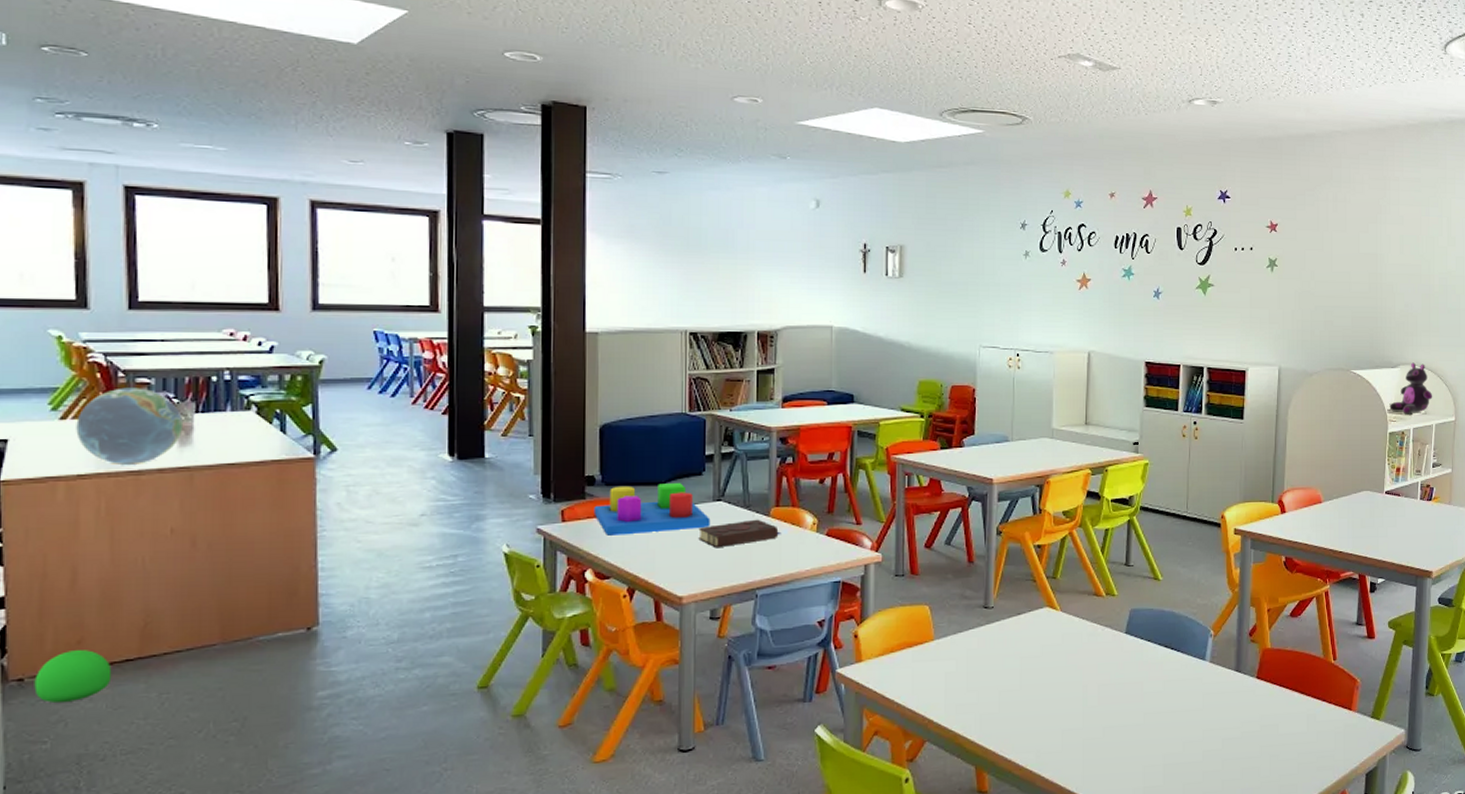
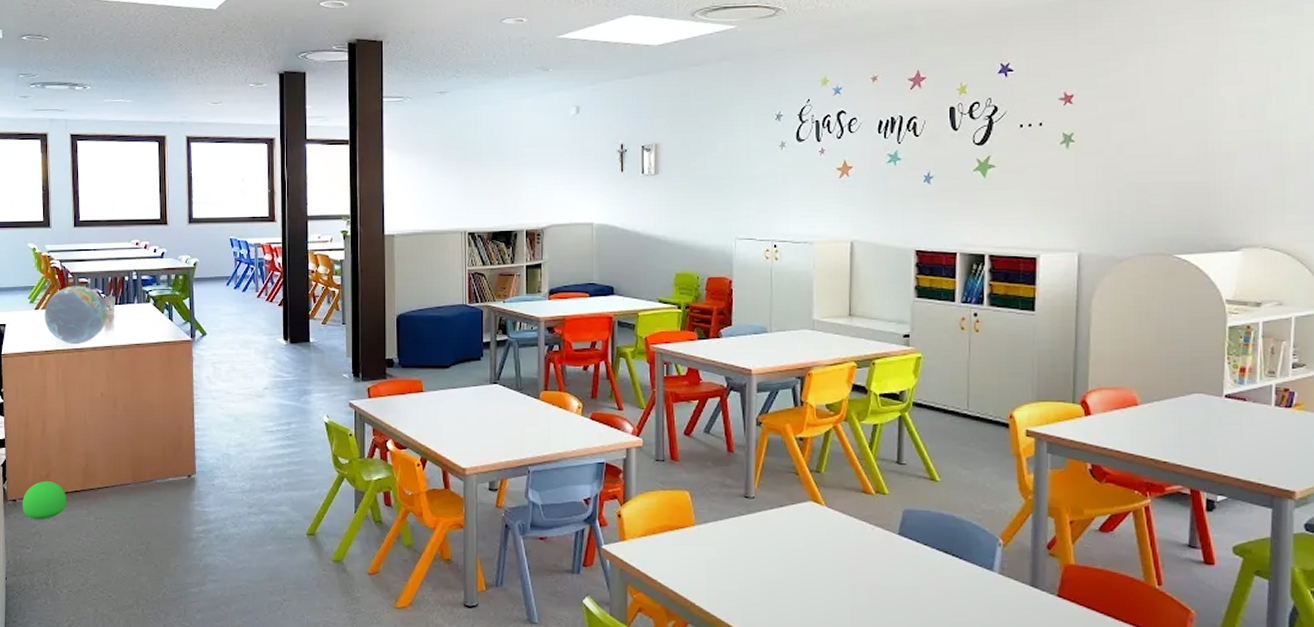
toy blocks: present [593,482,711,536] -> none [393,366,488,411]
book: present [698,519,782,548] -> none [478,401,550,427]
stuffed animal: present [1389,362,1433,415] -> none [1228,244,1291,306]

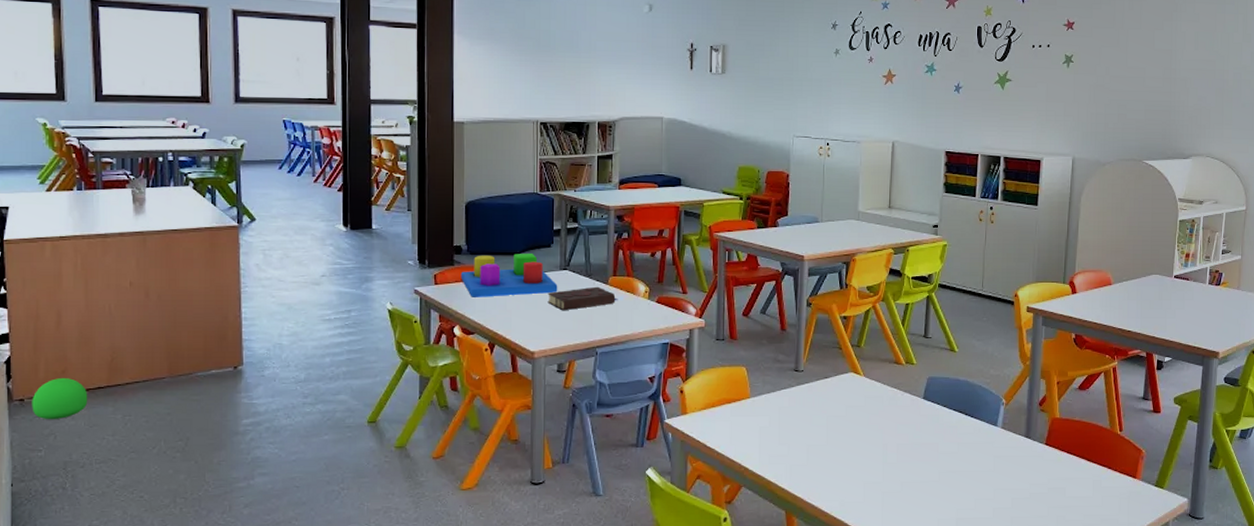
globe: present [44,286,107,344] -> none [58,166,137,229]
toy blocks: none [393,366,488,411] -> present [460,252,558,297]
book: none [478,401,550,427] -> present [548,286,618,311]

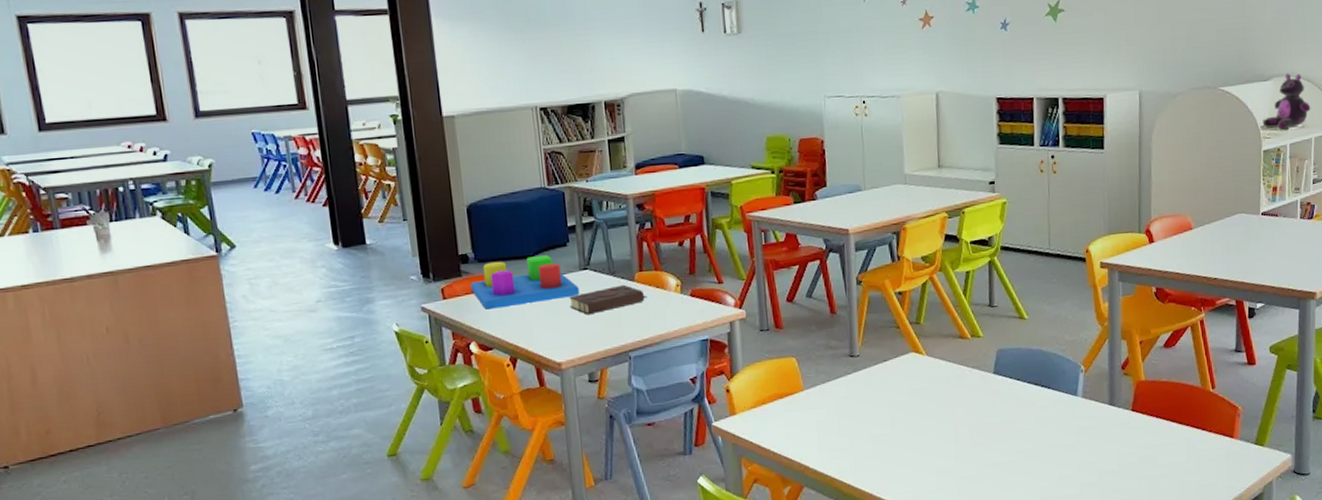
ball: present [32,378,88,419] -> none [17,439,79,486]
stuffed animal: none [1180,154,1224,203] -> present [1263,73,1311,130]

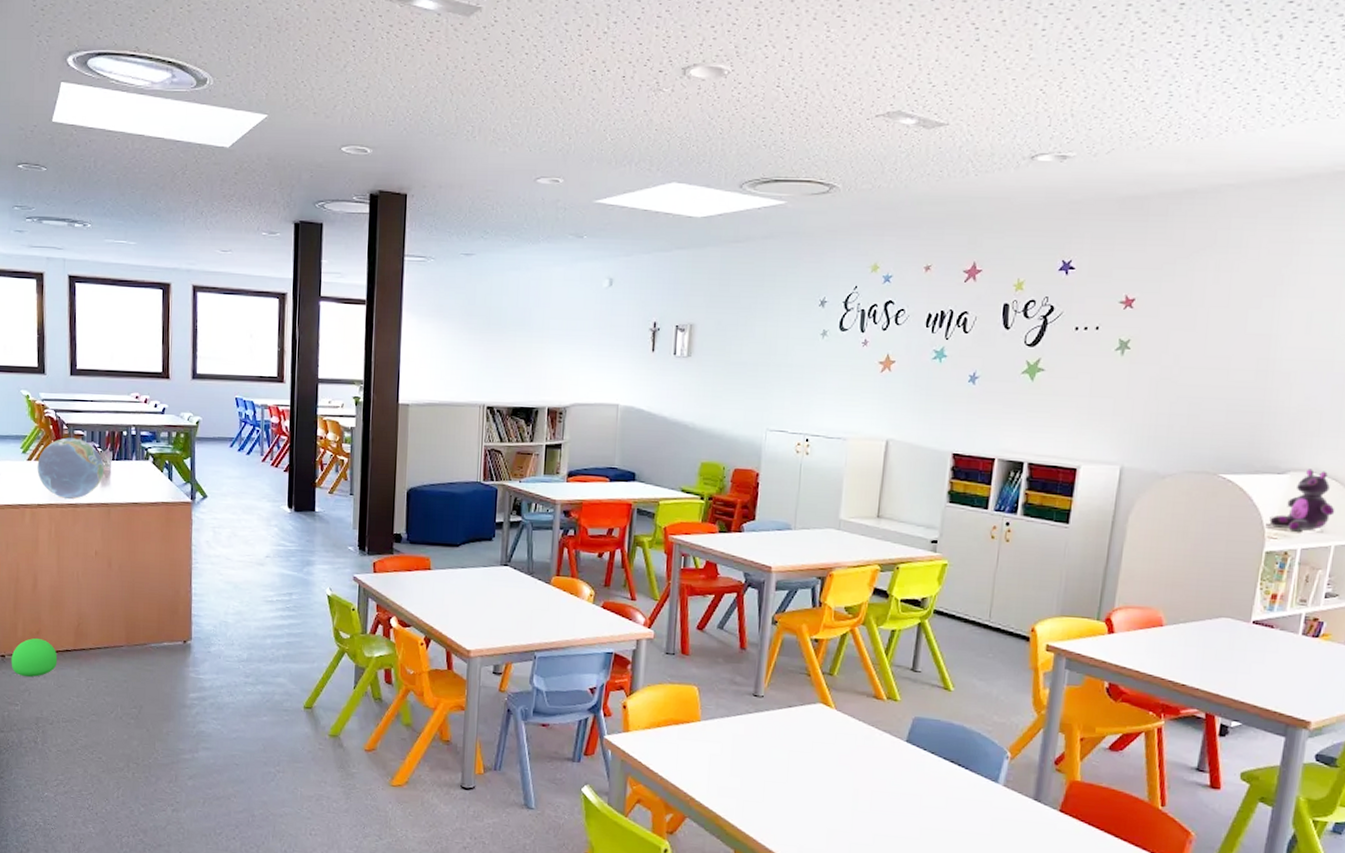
globe: none [12,202,102,274] -> present [37,437,104,499]
ball: none [17,439,79,486] -> present [11,638,58,677]
toy blocks: present [470,254,580,310] -> none [399,544,498,590]
book: present [569,284,648,315] -> none [486,585,561,610]

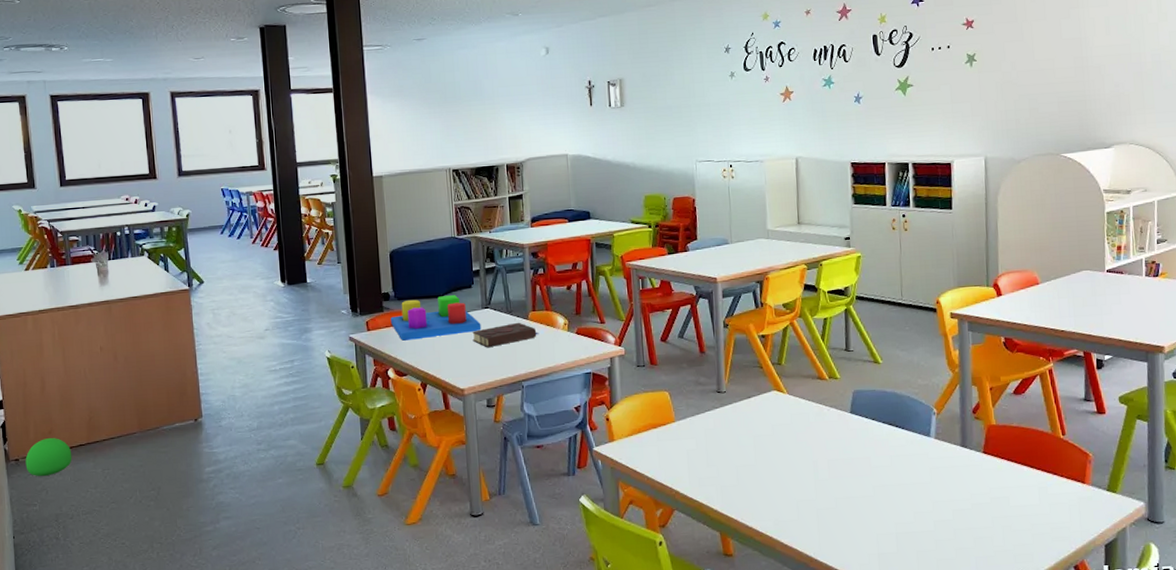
globe: present [37,437,104,499] -> none [35,244,101,302]
toy blocks: none [399,544,498,590] -> present [390,294,481,341]
book: none [486,585,561,610] -> present [472,322,539,348]
stuffed animal: present [1269,468,1335,532] -> none [1105,141,1153,193]

